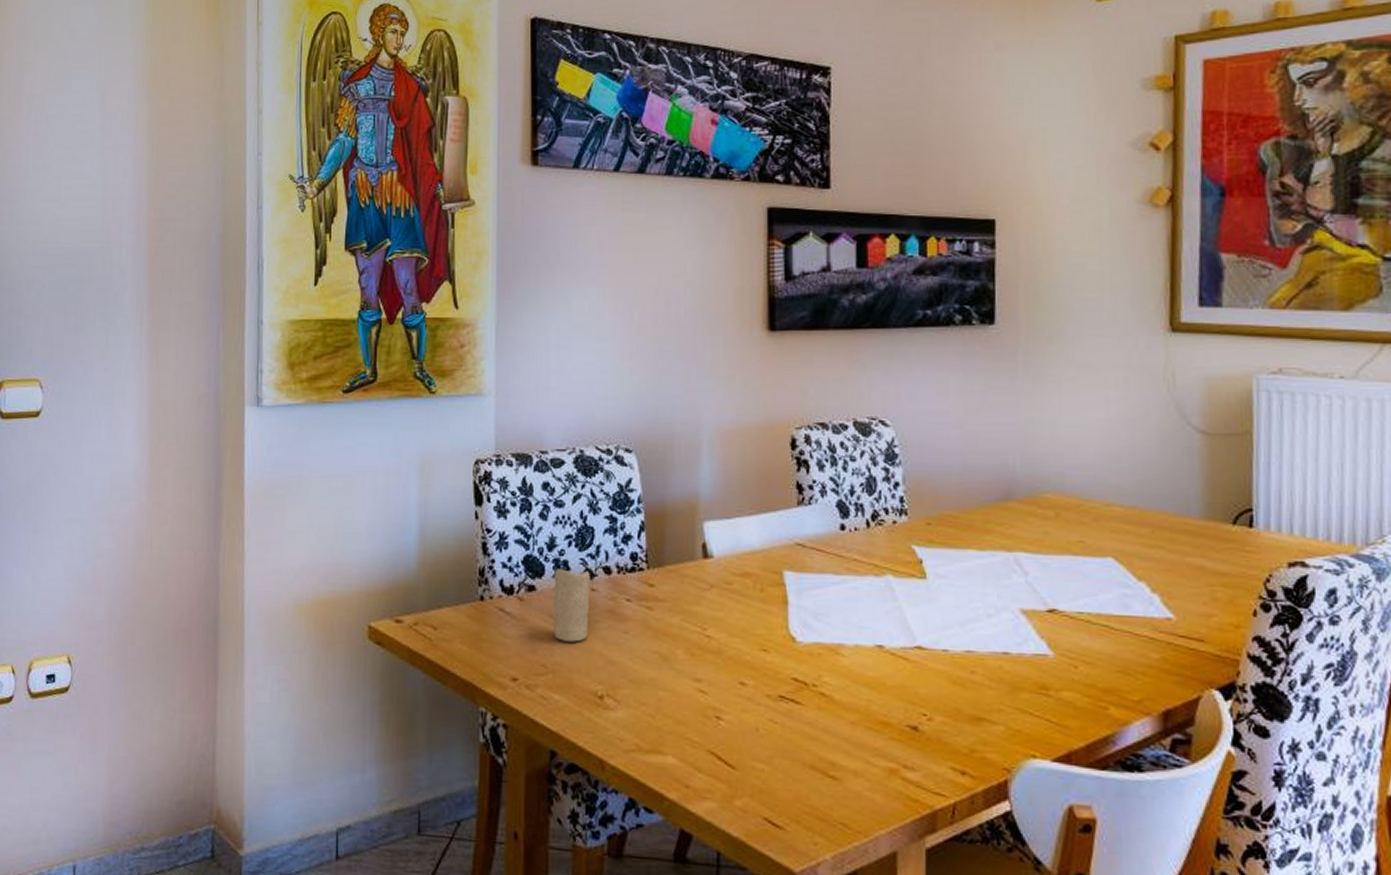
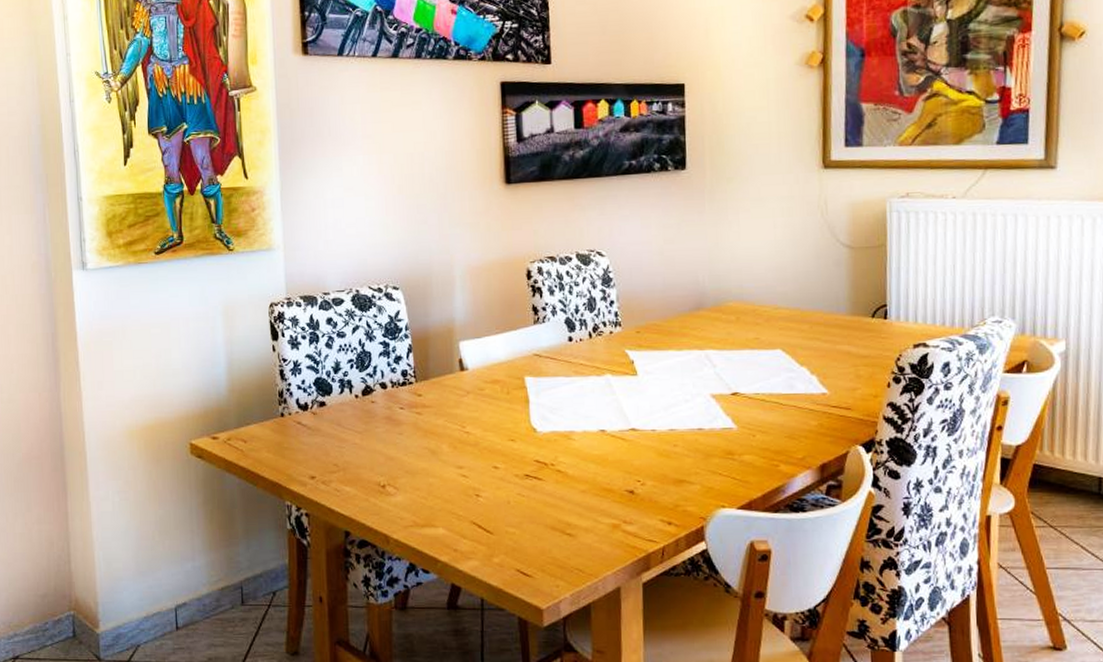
candle: present [552,569,590,642] -> none [340,387,371,445]

